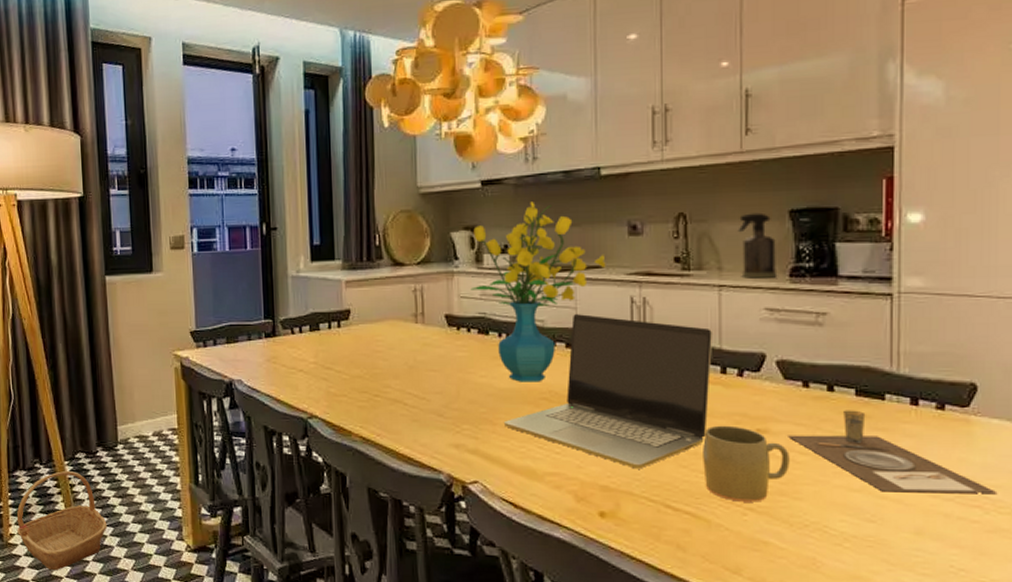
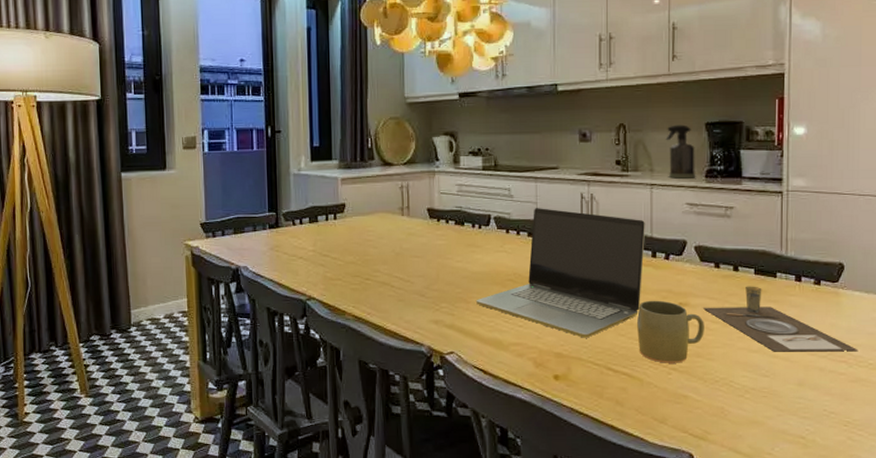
basket: present [16,471,107,571] -> none [32,353,120,446]
bouquet: present [470,202,606,382] -> none [449,112,561,266]

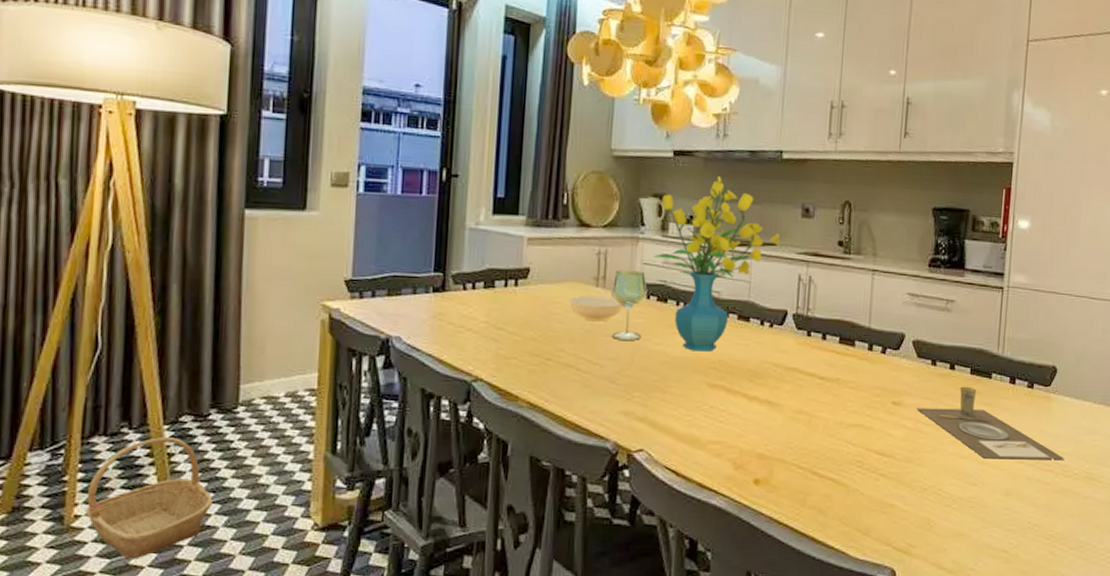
basket: none [32,353,120,446] -> present [86,437,213,560]
bowl: none [380,223,426,246] -> present [569,295,623,323]
wine glass: none [414,200,446,261] -> present [610,270,647,341]
bouquet: none [449,112,561,266] -> present [654,176,780,352]
laptop: present [475,208,646,338] -> none [673,288,865,438]
mug: present [637,300,704,363] -> none [847,397,917,469]
spray bottle: present [666,124,695,180] -> none [891,207,921,268]

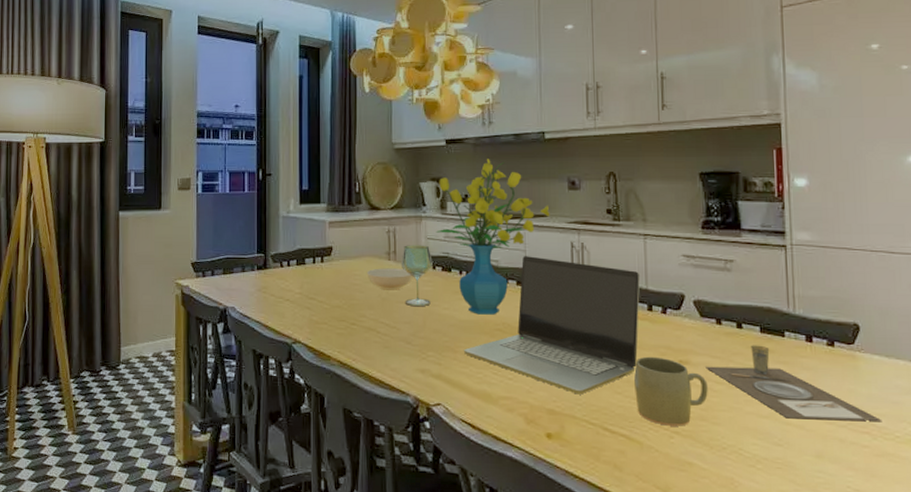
basket: present [86,437,213,560] -> none [21,388,105,484]
laptop: none [673,288,865,438] -> present [463,256,641,395]
mug: none [847,397,917,469] -> present [634,356,708,426]

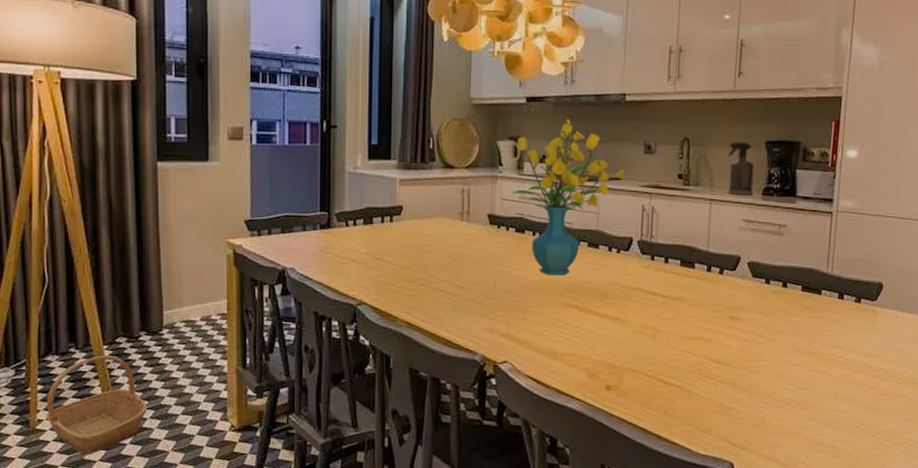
basket: none [21,388,105,484] -> present [46,356,148,455]
bowl: present [366,268,413,291] -> none [438,228,486,252]
wine glass: present [400,245,433,307] -> none [473,205,507,268]
laptop: present [463,256,641,395] -> none [532,218,704,350]
mug: present [634,356,708,426] -> none [688,313,752,375]
spray bottle: none [658,174,691,231] -> present [727,141,755,196]
place setting: present [706,345,882,421] -> none [752,302,890,366]

